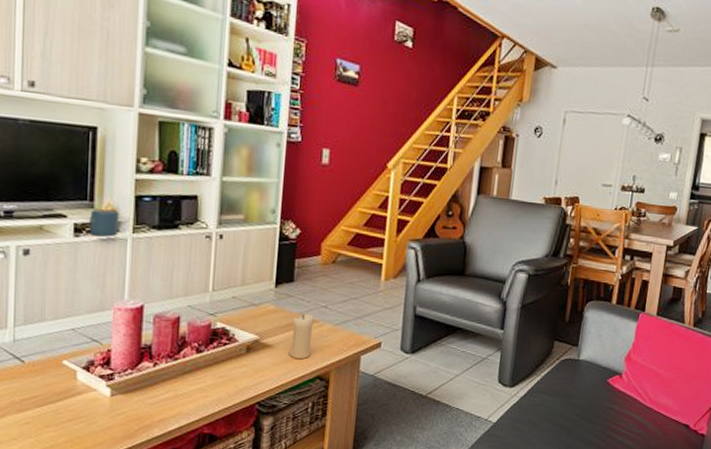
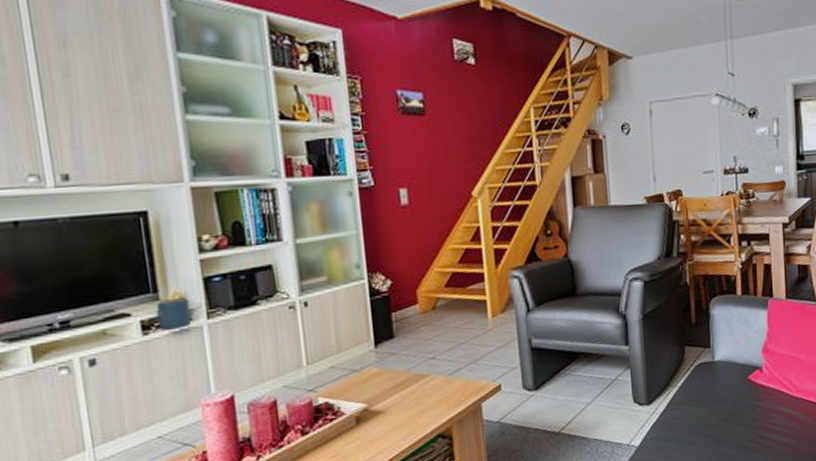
candle: present [288,313,314,360] -> none [400,369,427,421]

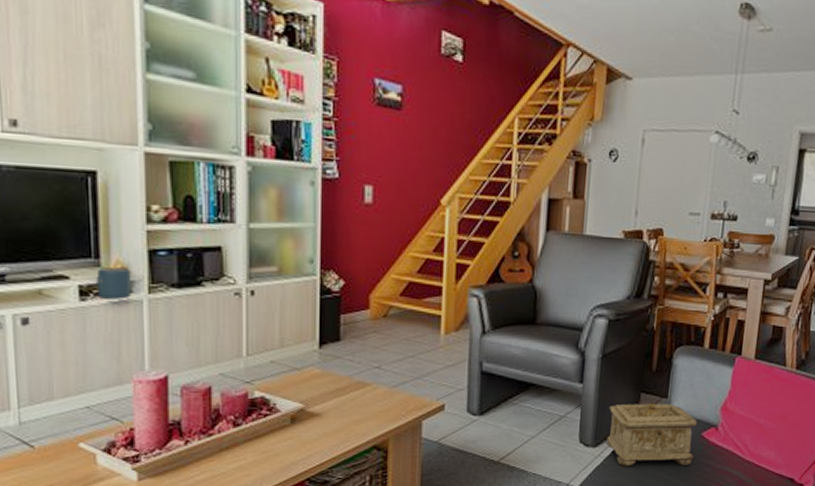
decorative box: none [656,353,744,420] -> present [606,402,698,467]

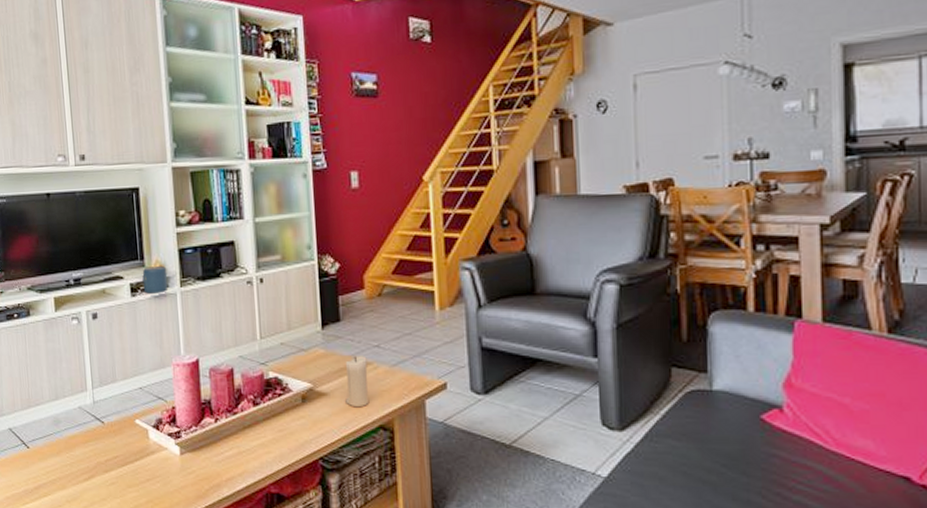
candle: none [339,376,366,428] -> present [345,356,370,408]
decorative box: present [606,402,698,467] -> none [632,378,754,455]

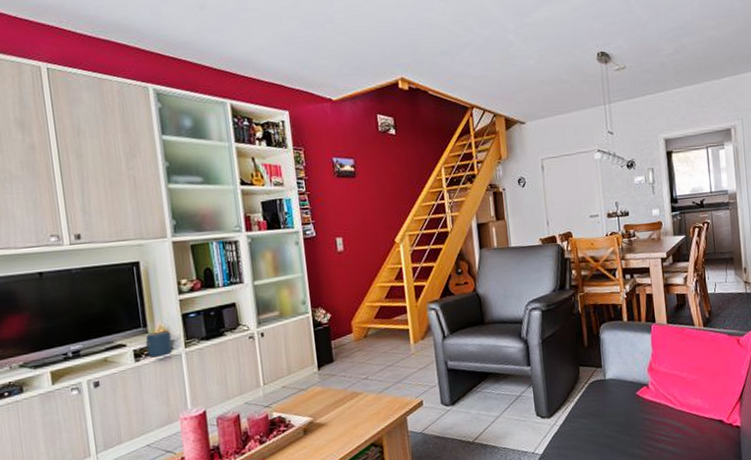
candle: present [345,356,370,408] -> none [339,388,362,432]

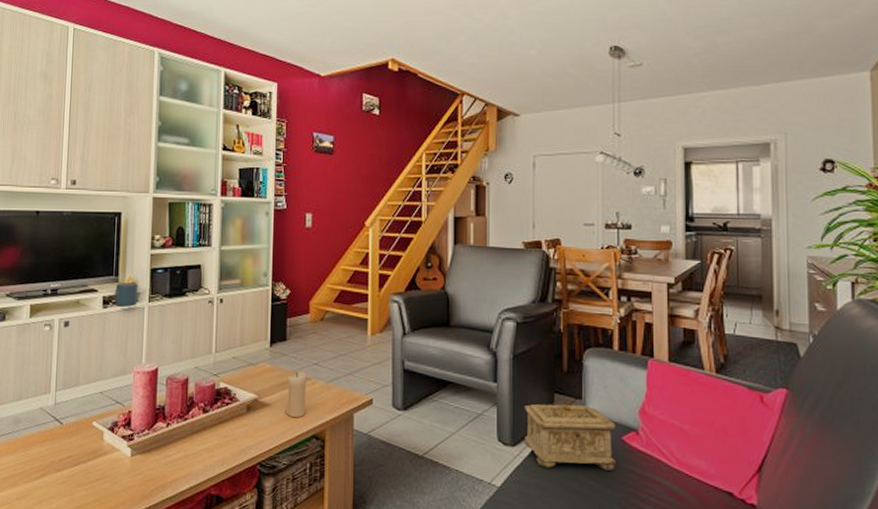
candle: none [339,388,362,432] -> present [285,371,307,418]
decorative box: none [555,372,633,431] -> present [523,403,617,471]

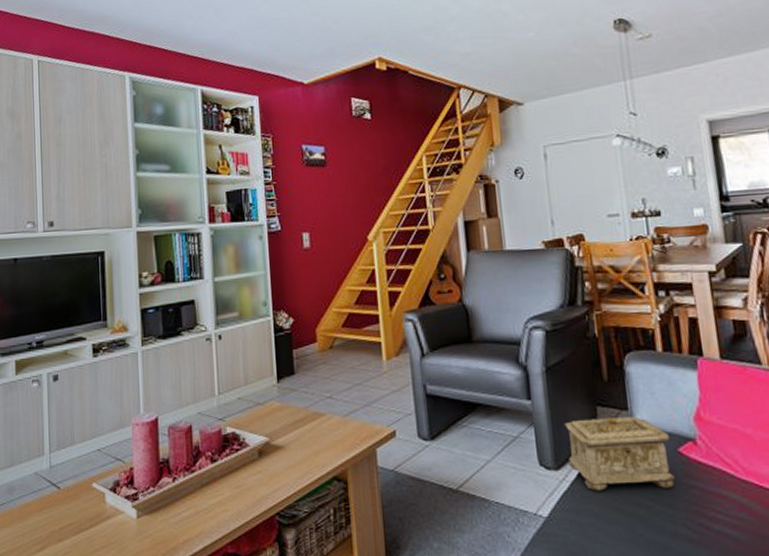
speaker: present [114,282,138,308] -> none [104,326,130,355]
candle: present [285,371,307,418] -> none [299,407,324,460]

